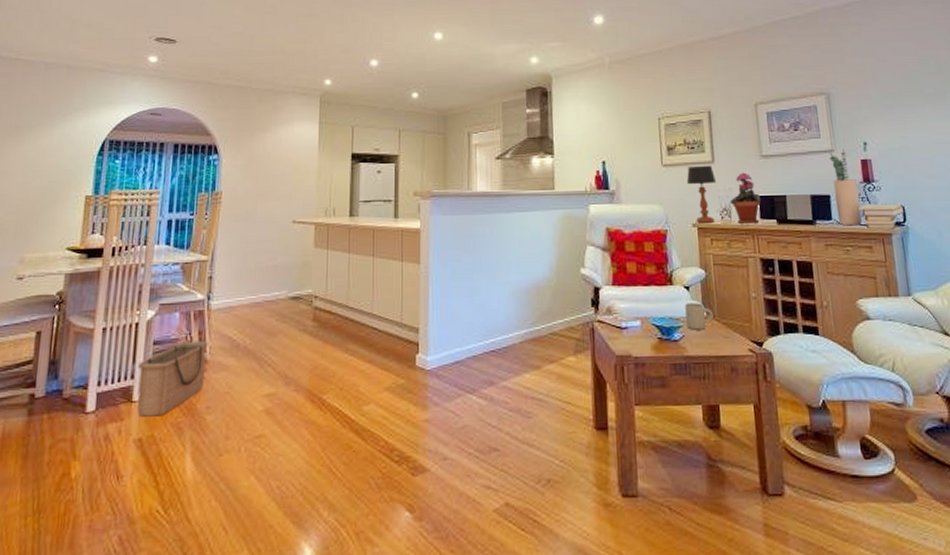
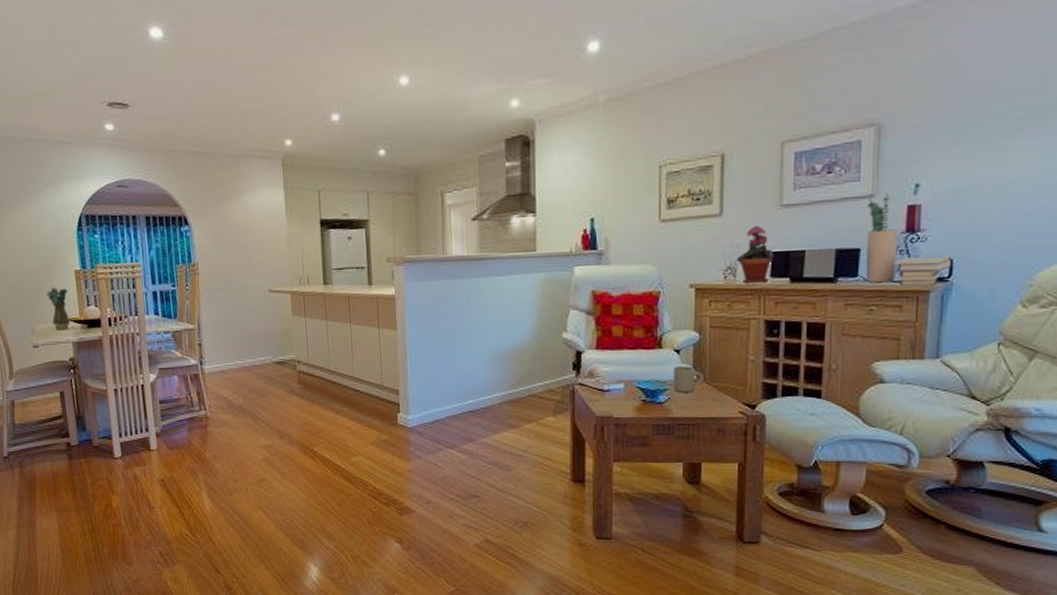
vase: none [46,212,72,260] -> present [46,286,70,330]
basket: present [137,341,208,417] -> none [150,400,208,462]
table lamp: present [686,165,717,225] -> none [687,218,723,285]

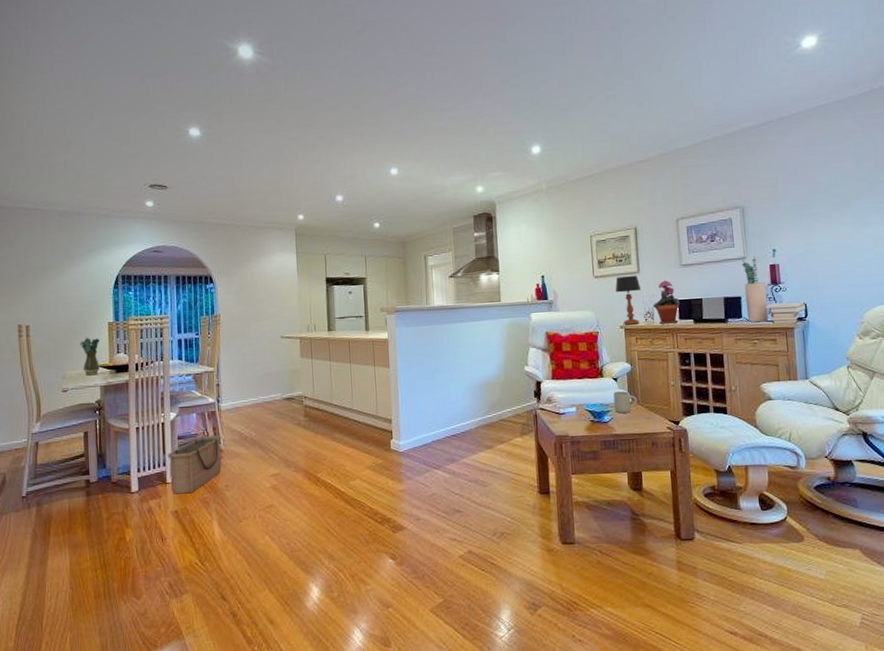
basket: none [150,400,208,462] -> present [168,435,222,495]
table lamp: none [687,218,723,285] -> present [615,275,642,326]

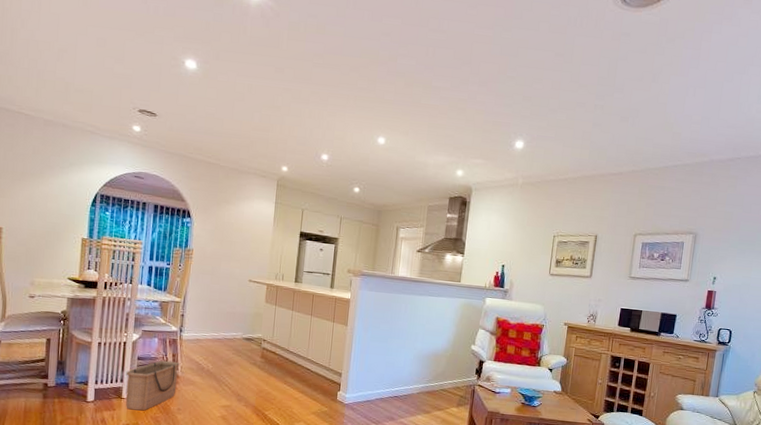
vase: present [80,336,100,376] -> none [51,248,72,287]
mug: present [613,391,637,414] -> none [545,381,567,402]
table lamp: present [615,275,642,326] -> none [566,278,590,325]
potted plant: present [653,280,681,325] -> none [597,288,622,330]
vase: present [742,256,768,323] -> none [678,280,700,341]
books: present [766,301,807,325] -> none [696,325,732,347]

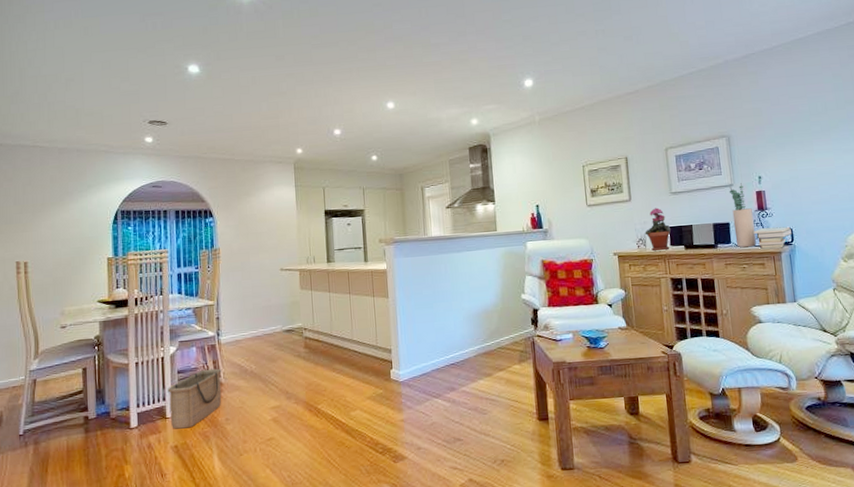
potted plant: none [597,288,622,330] -> present [645,207,672,252]
vase: none [678,280,700,341] -> present [729,183,756,248]
books: none [696,325,732,347] -> present [753,226,793,249]

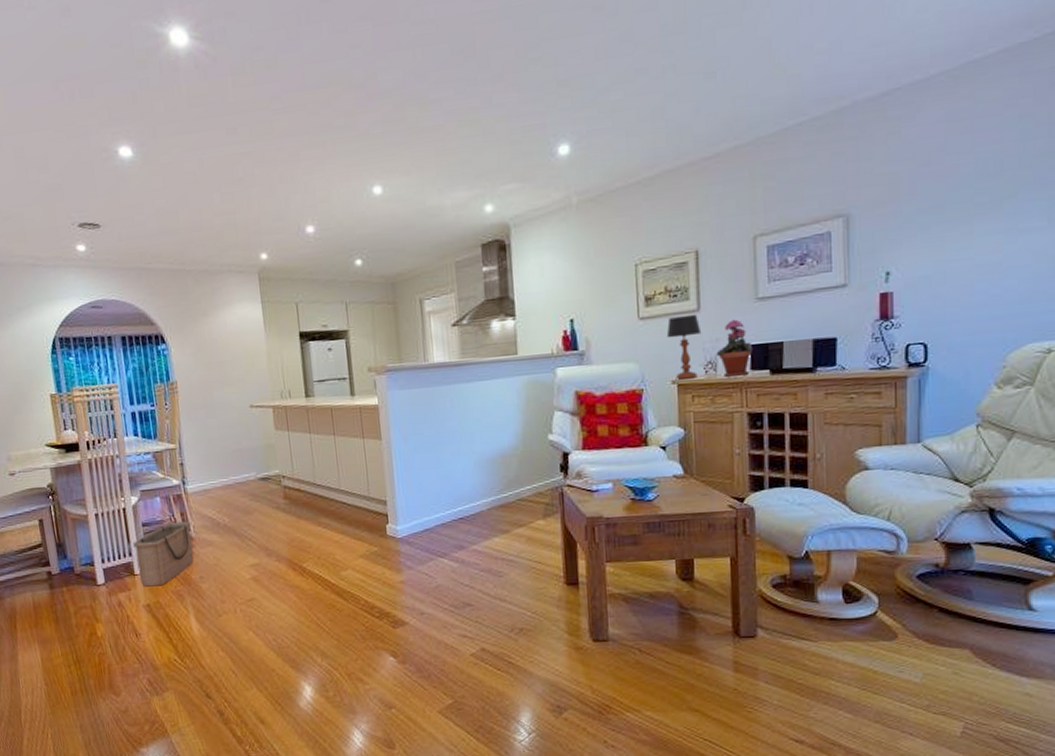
table lamp: none [608,203,634,253] -> present [666,314,702,381]
vase: present [729,183,756,248] -> none [841,282,872,372]
books: present [753,226,793,249] -> none [870,341,927,373]

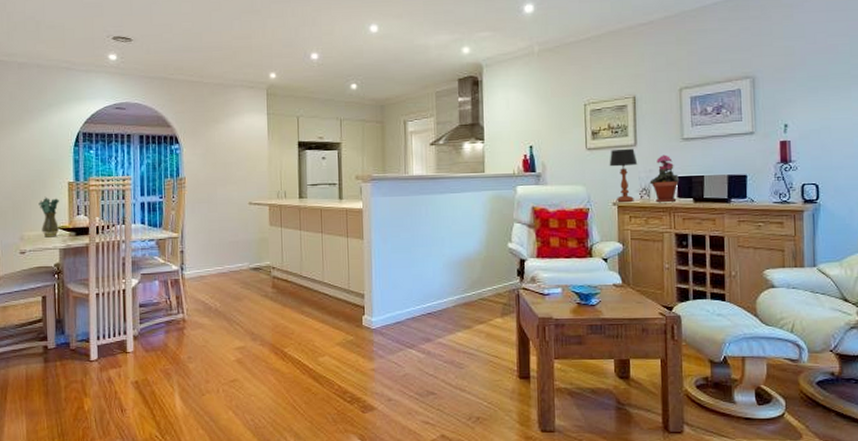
vase: none [21,411,47,457] -> present [38,196,59,238]
basket: present [133,521,194,587] -> none [129,304,185,364]

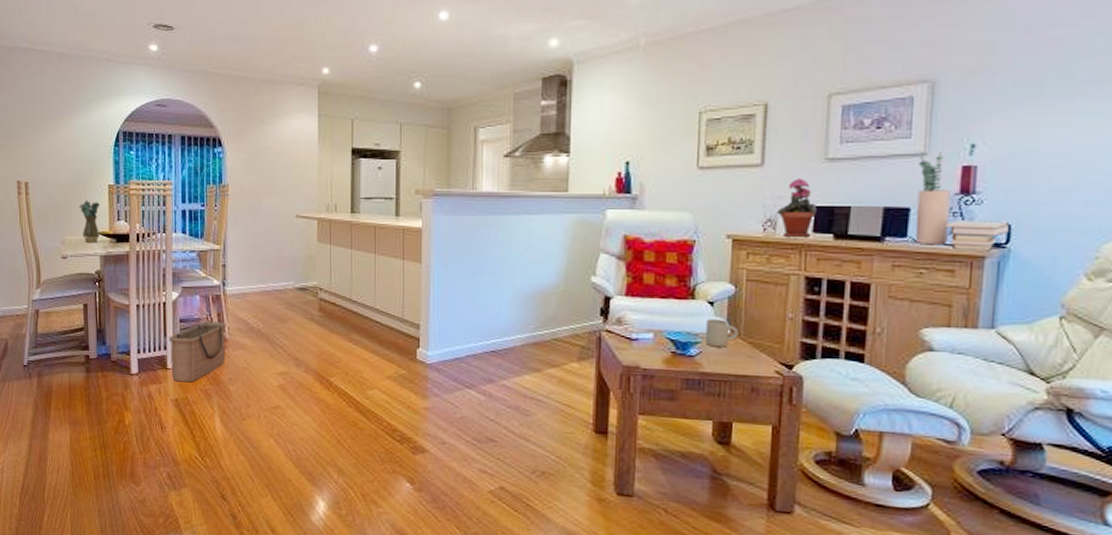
basket: none [129,304,185,364] -> present [169,321,226,383]
mug: none [603,273,628,296] -> present [705,319,738,348]
table lamp: present [609,148,638,203] -> none [725,168,764,236]
vase: none [750,131,775,204] -> present [914,152,950,246]
books: none [773,182,819,207] -> present [946,220,1011,251]

